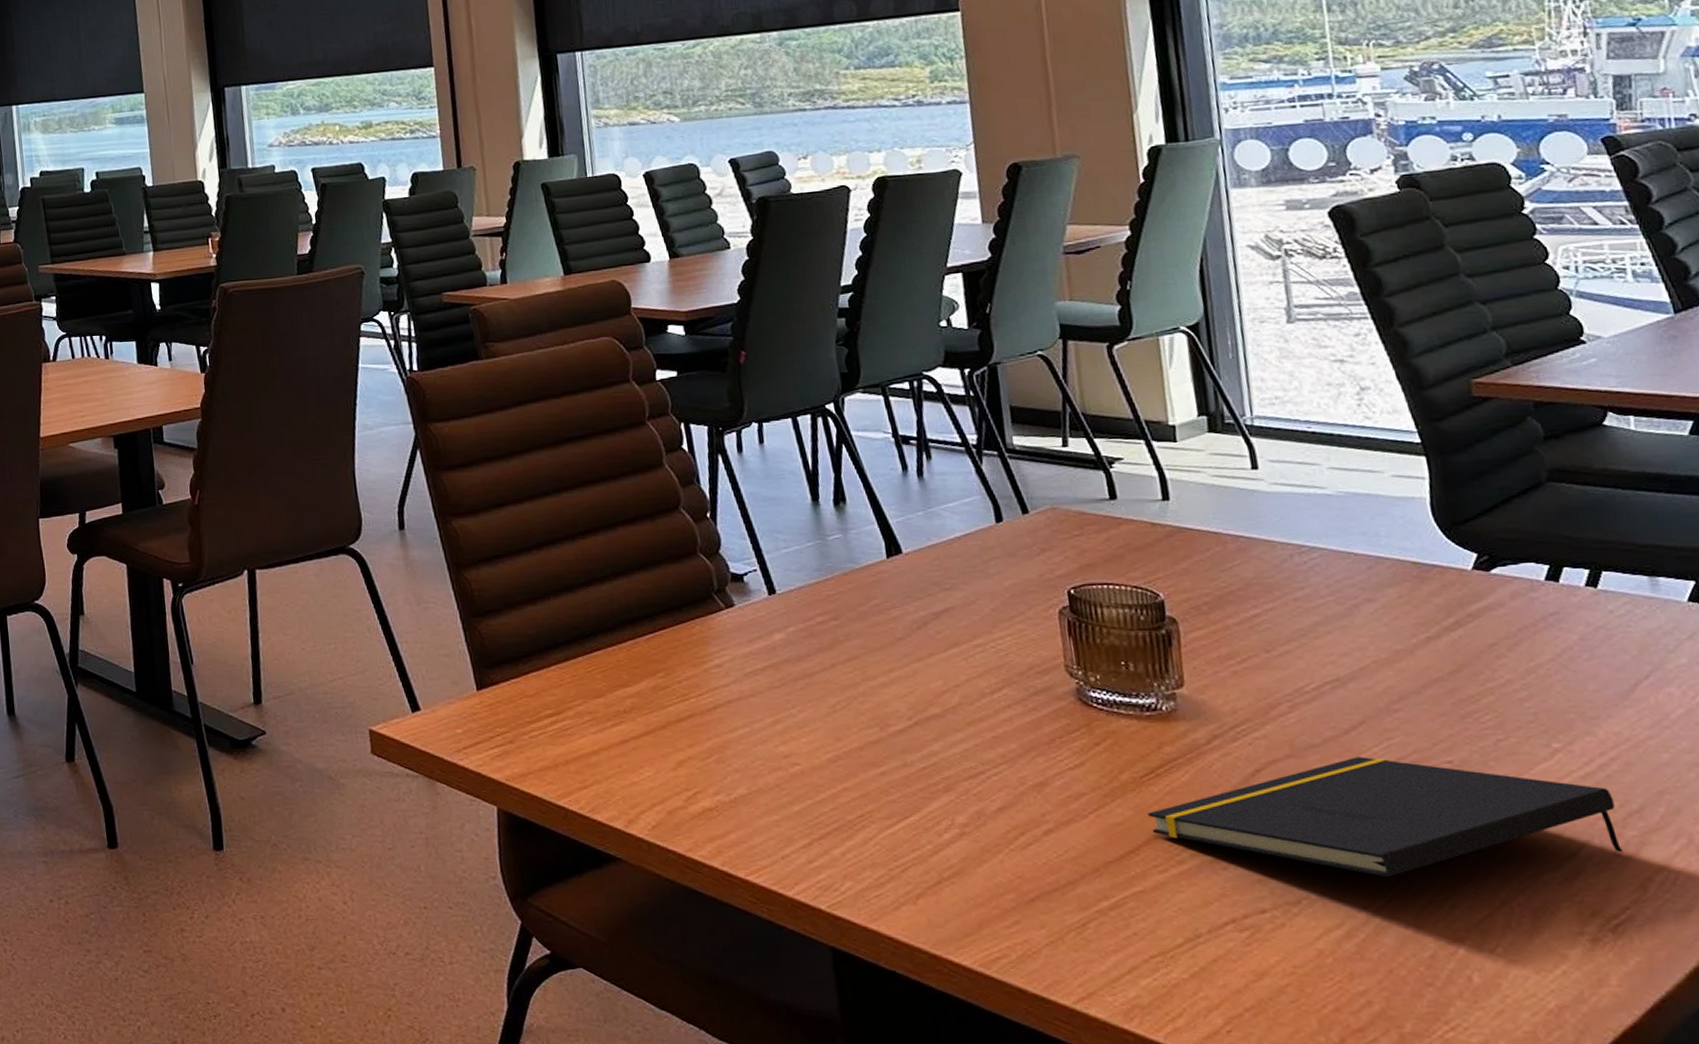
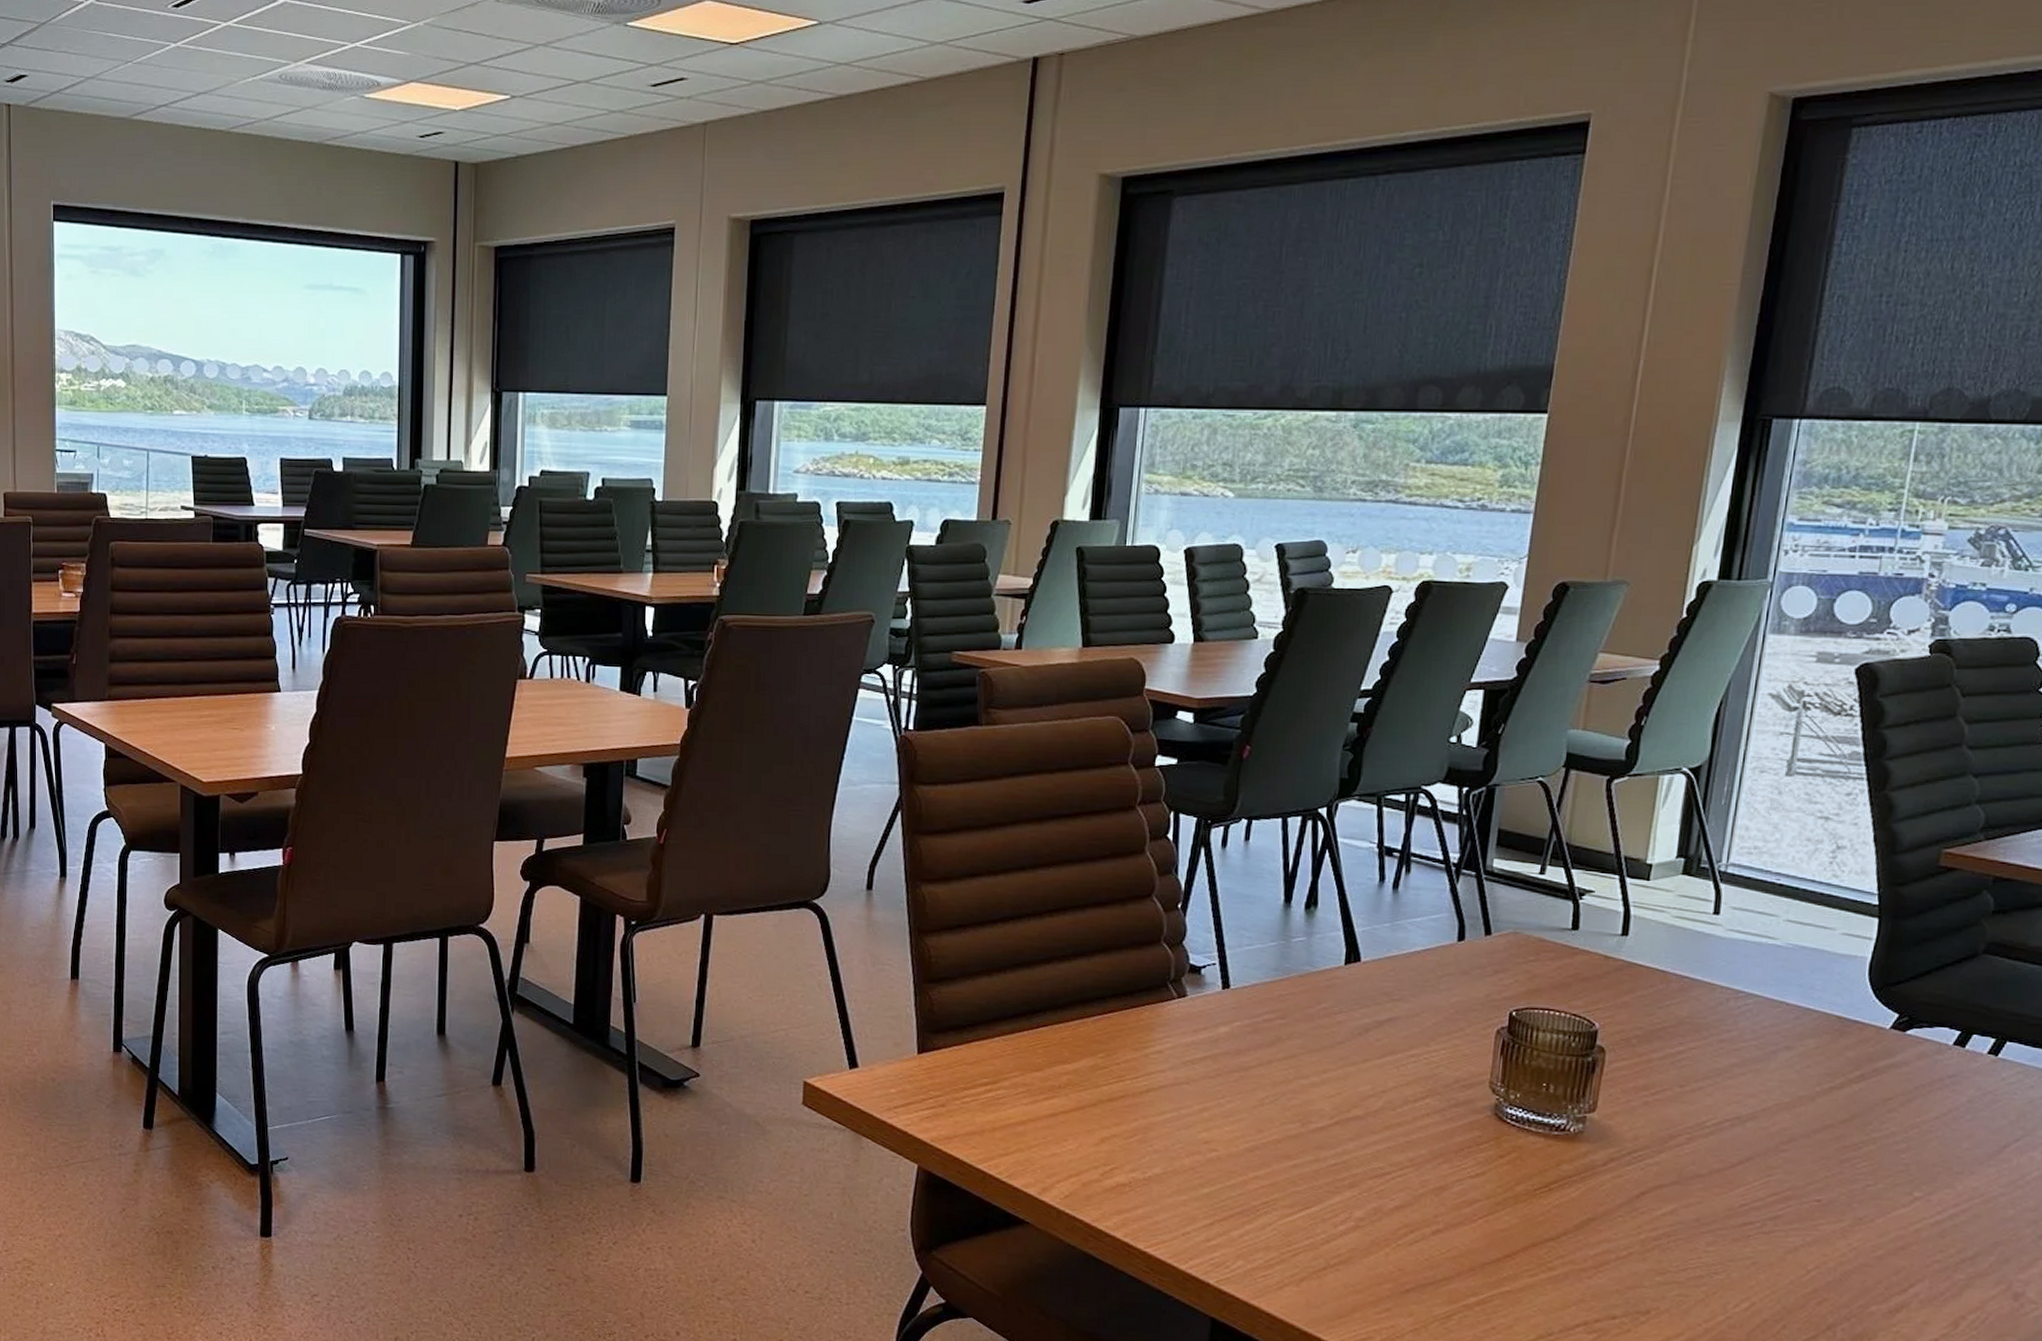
notepad: present [1148,757,1624,878] -> none [1532,1189,1953,1297]

